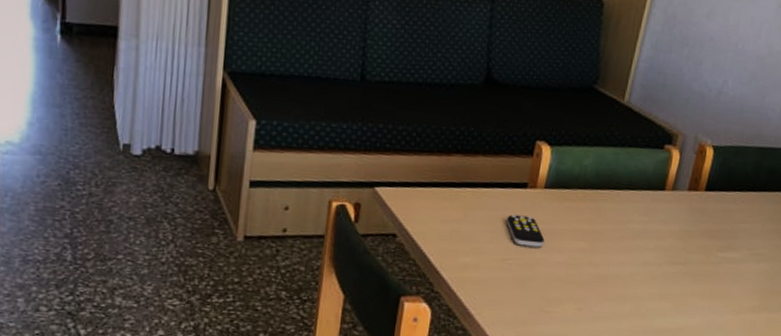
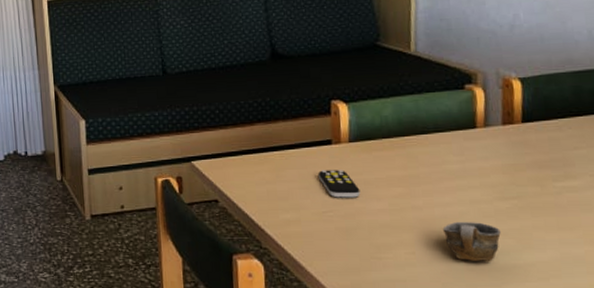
cup: none [612,281,662,323] -> present [442,221,501,261]

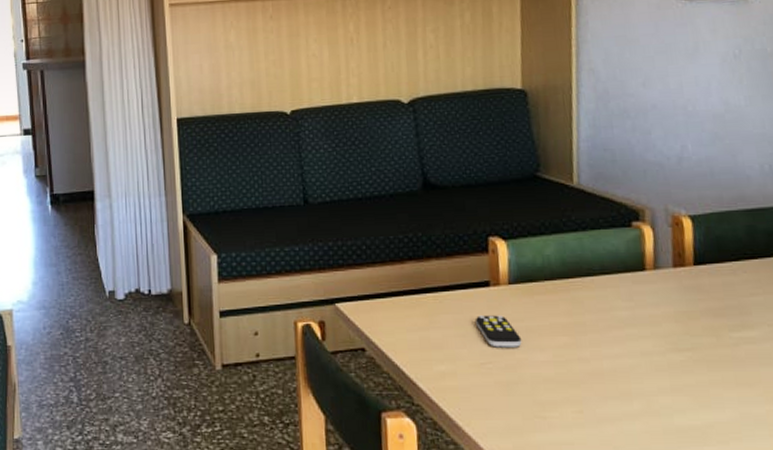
cup: present [442,221,501,261] -> none [612,375,675,421]

